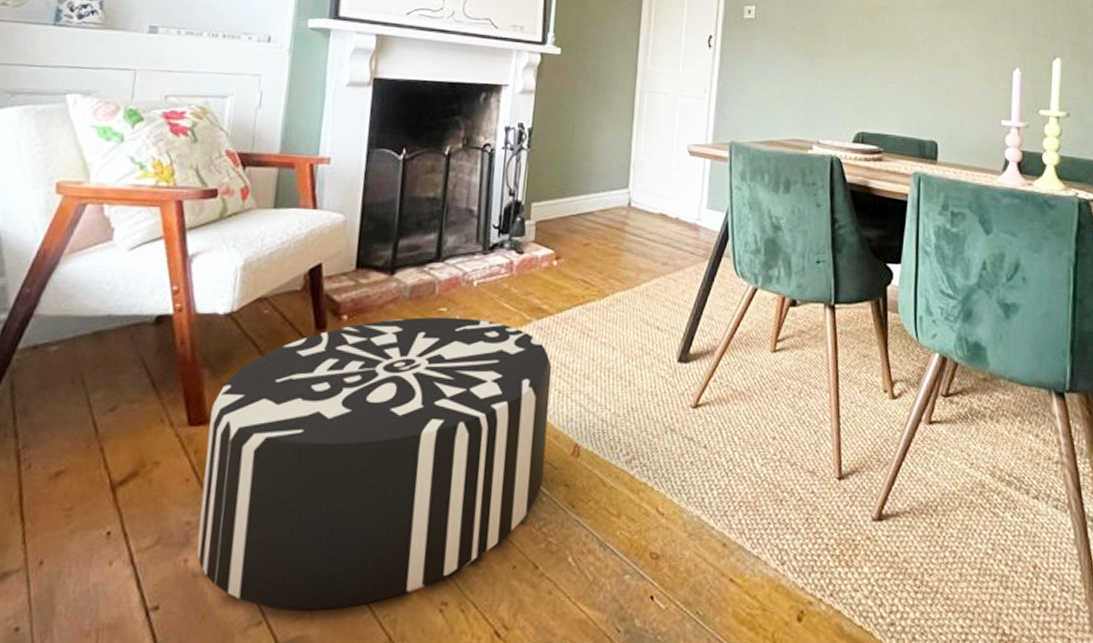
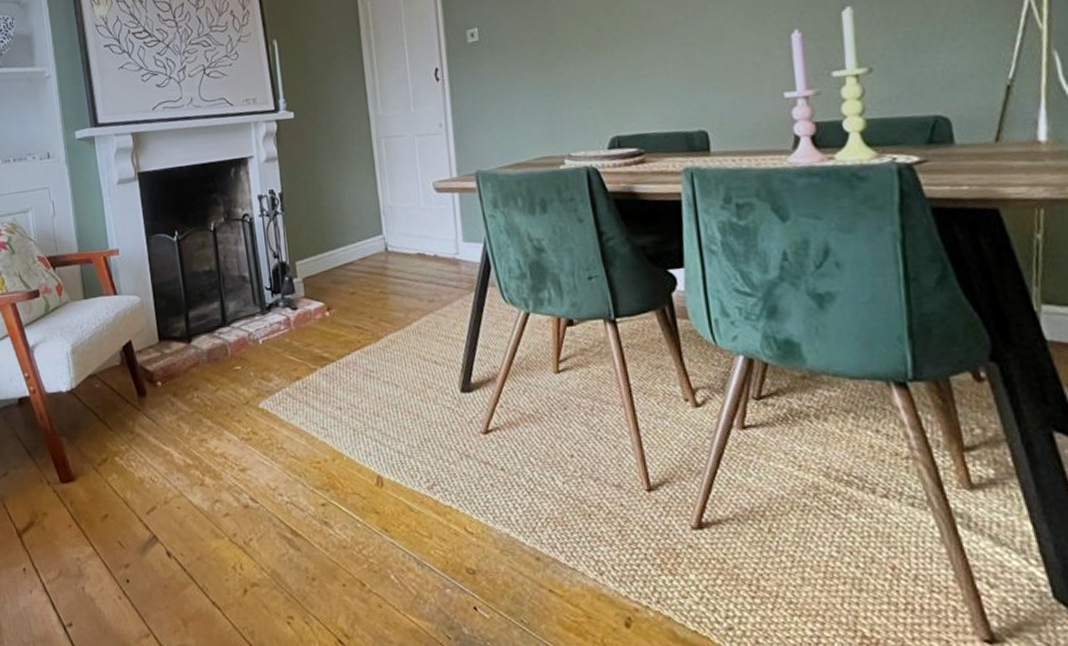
pouf: present [196,316,552,611] -> none [74,372,355,625]

